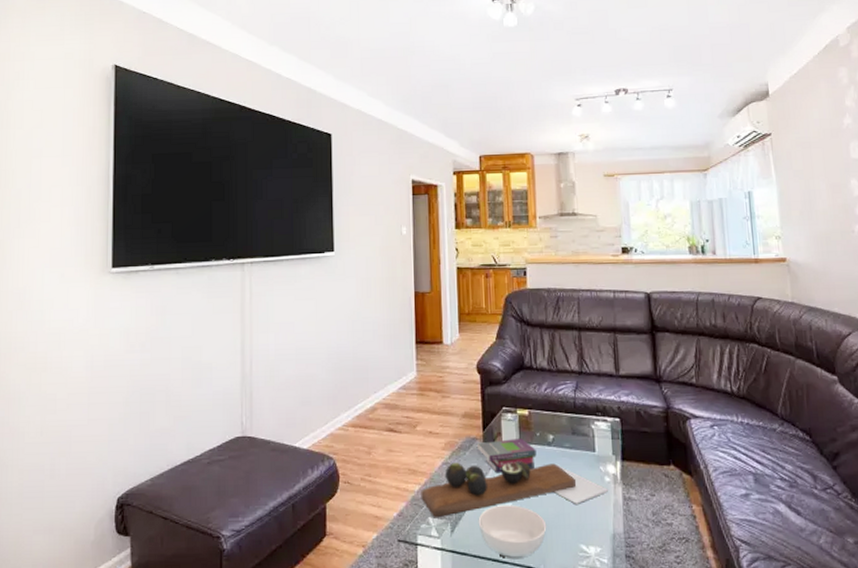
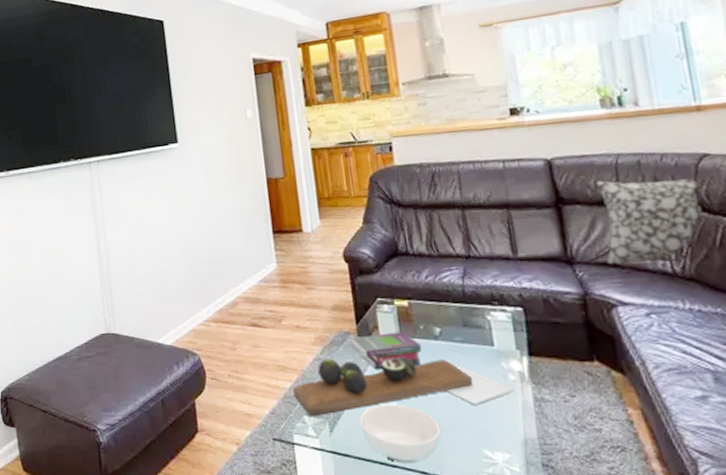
pillow: none [681,313,755,384] -> present [595,177,703,265]

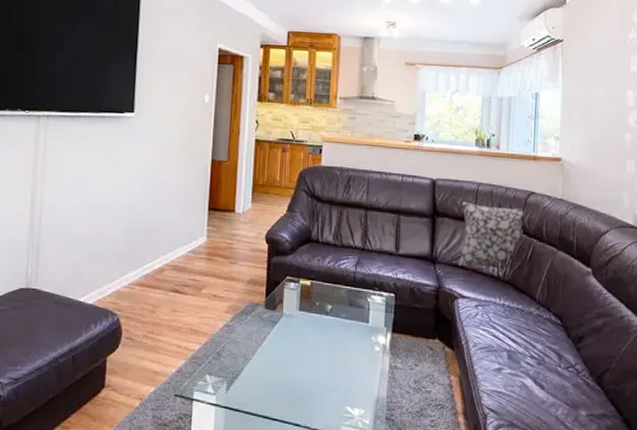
decorative tray: present [292,357,473,417] -> none [200,325,349,376]
books: present [351,332,422,370] -> none [259,306,314,338]
bowl: present [359,404,441,463] -> none [253,367,317,417]
magazine: present [445,361,514,405] -> none [326,333,377,370]

